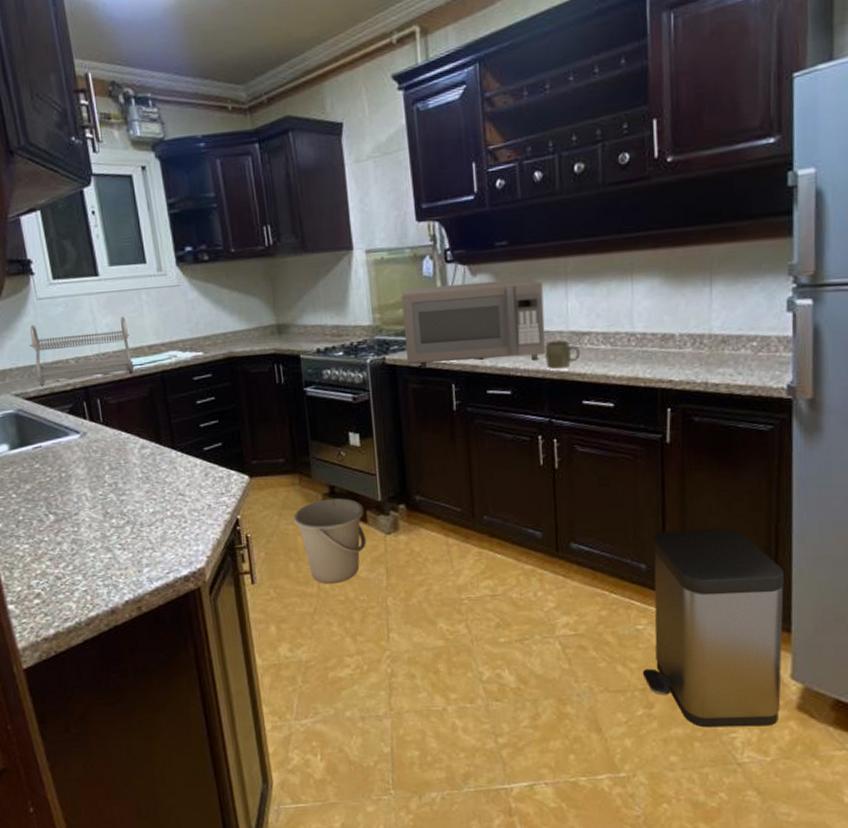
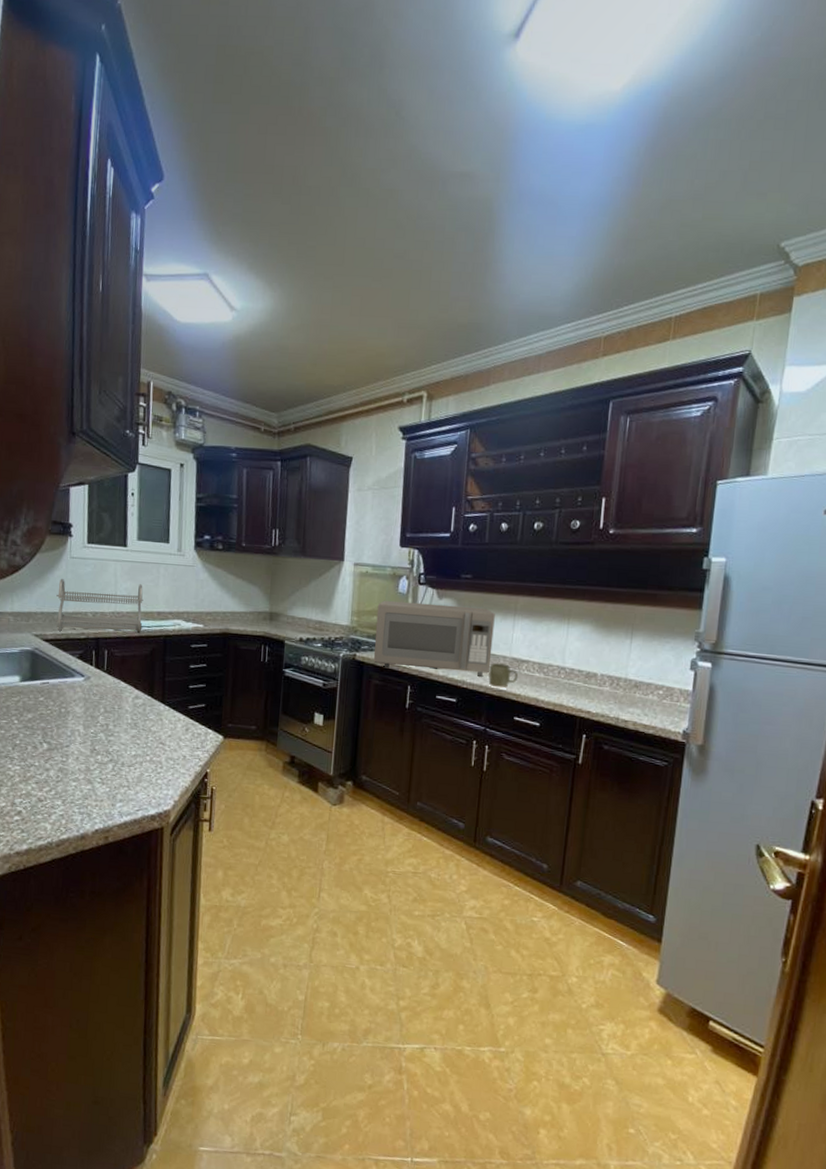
bucket: present [293,497,366,584] -> none [255,766,317,842]
pedal bin: present [642,528,784,728] -> none [531,838,661,1023]

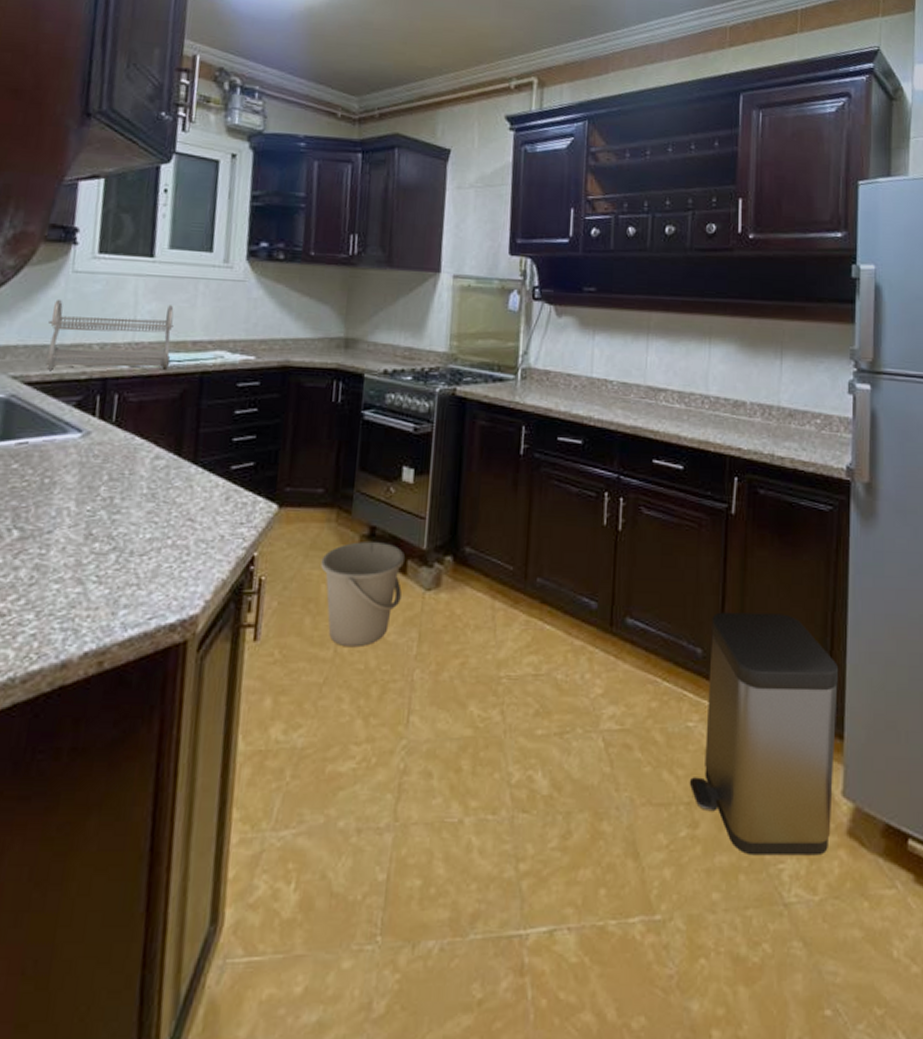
bucket: none [255,766,317,842] -> present [321,540,406,648]
microwave: present [373,600,495,677] -> none [478,319,625,411]
mug: present [488,663,518,689] -> none [620,393,654,425]
pedal bin: none [531,838,661,1023] -> present [689,612,838,856]

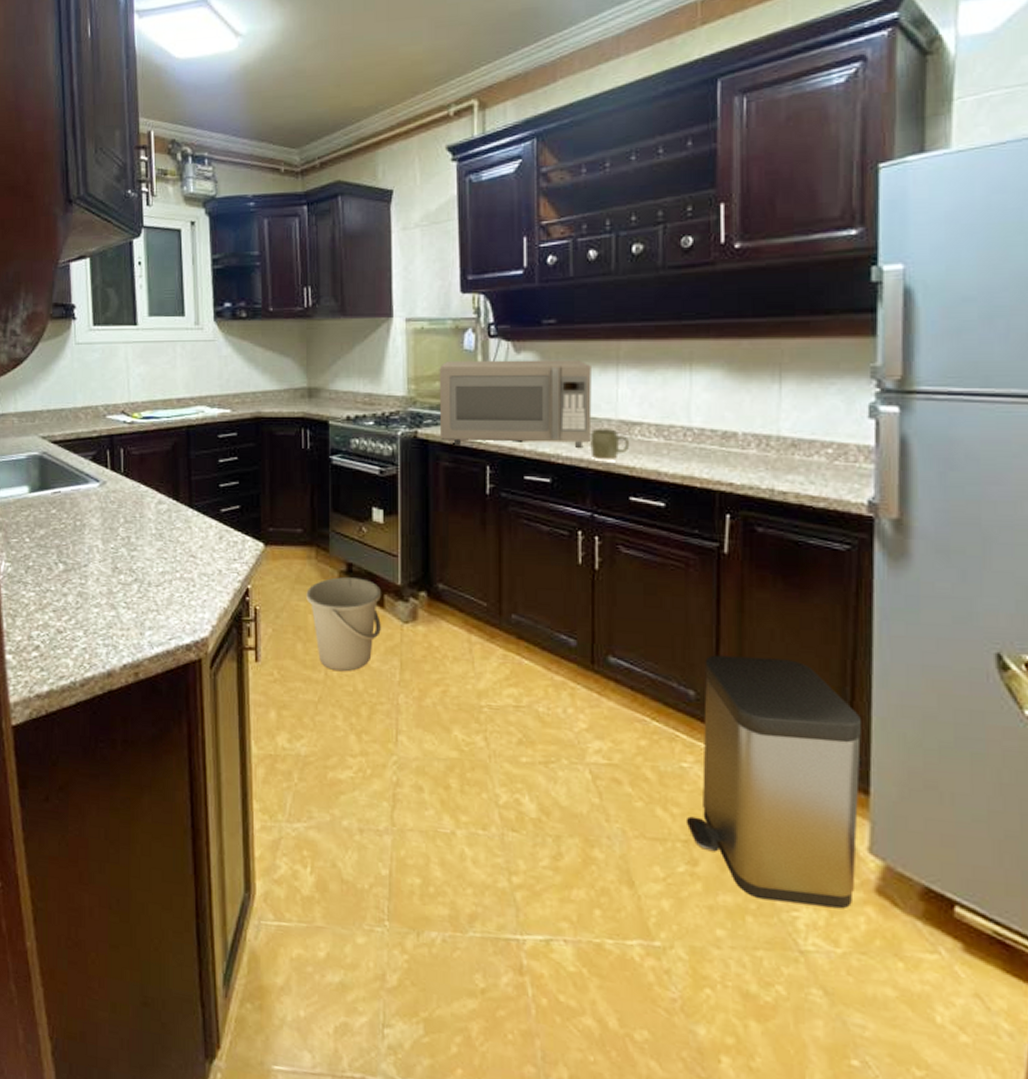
dish rack: present [45,299,174,370] -> none [63,367,161,430]
microwave: none [478,319,625,411] -> present [439,359,592,448]
mug: none [620,393,654,425] -> present [590,429,629,461]

